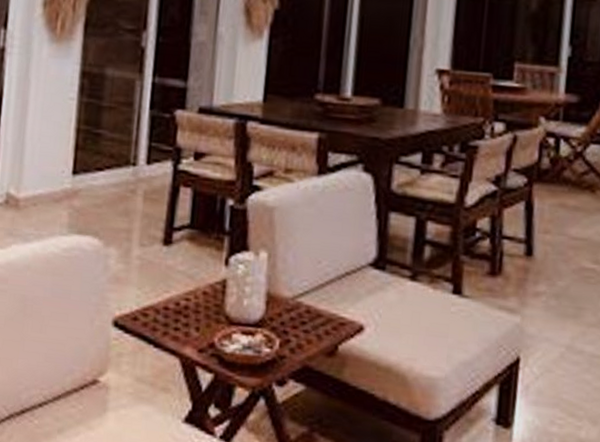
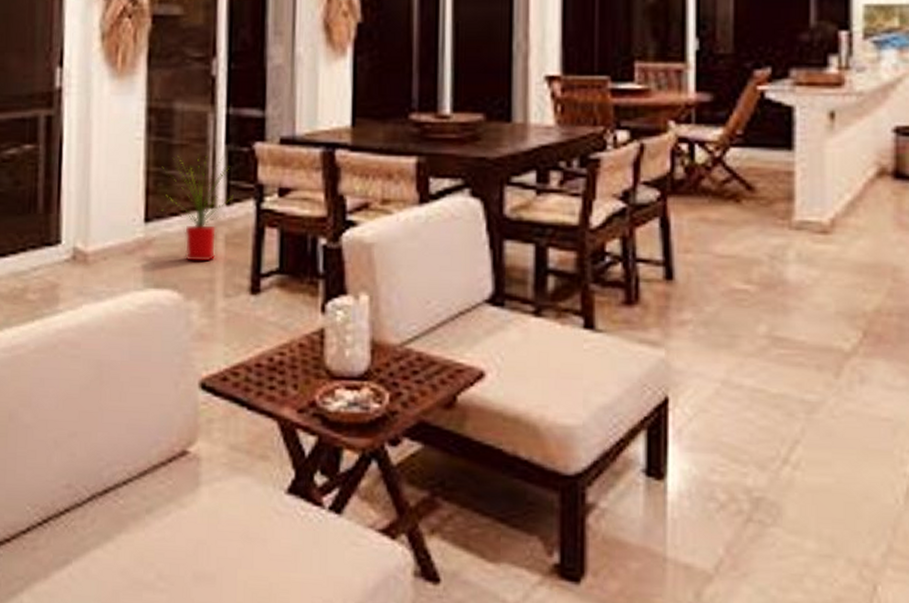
house plant: none [88,116,154,214] -> present [161,154,234,262]

